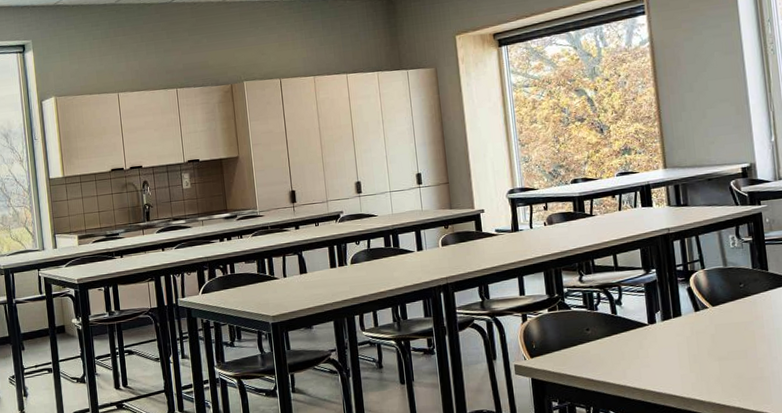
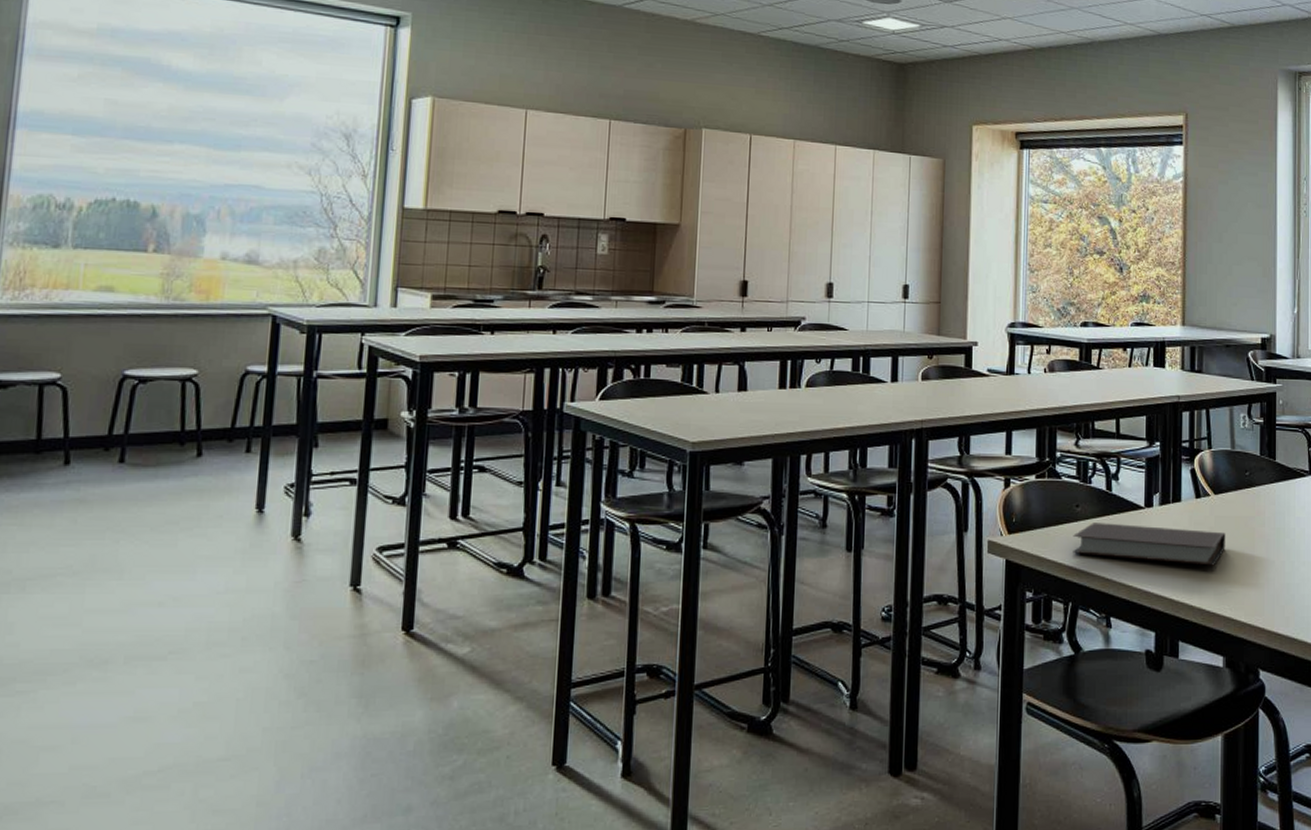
notebook: none [587,337,728,368] -> present [1073,523,1226,566]

